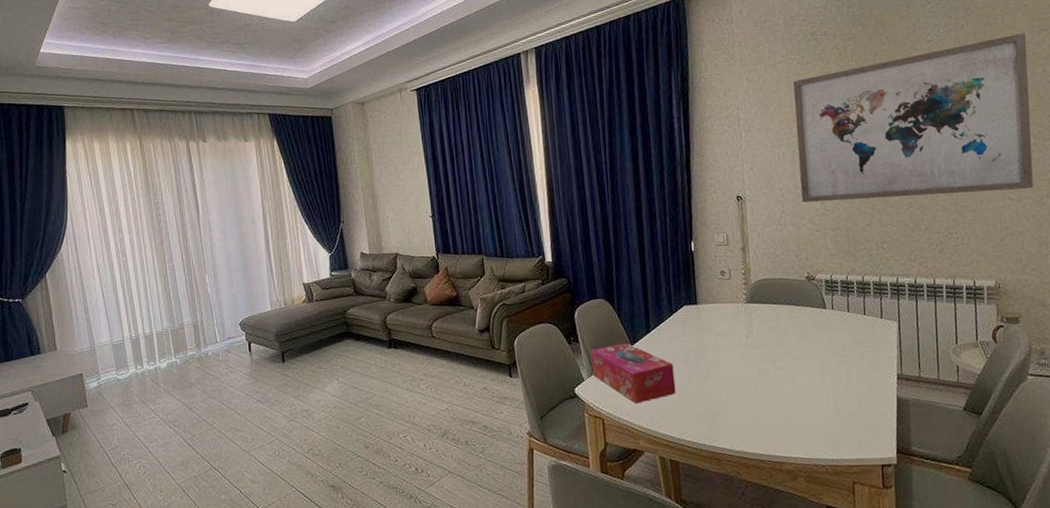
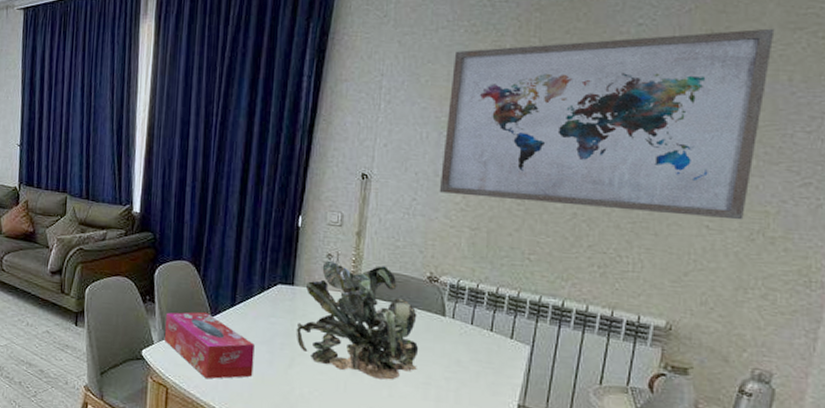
plant: none [706,273,812,375] -> present [296,260,419,380]

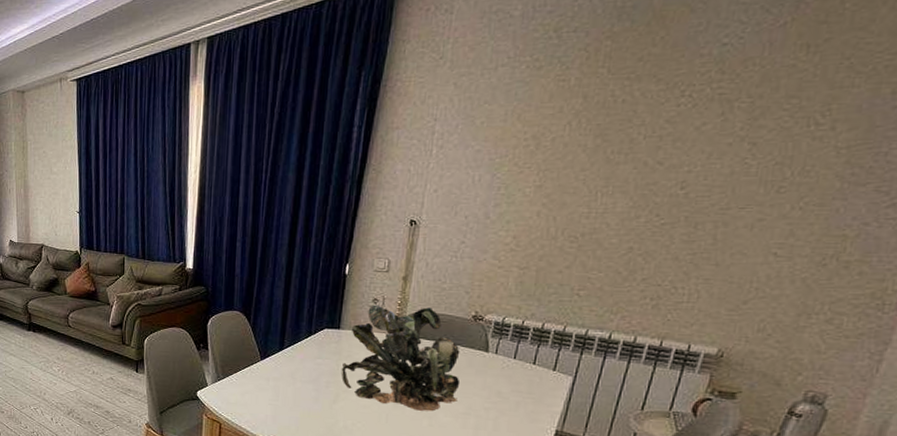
tissue box: present [164,311,255,379] -> none [217,356,302,415]
wall art: present [439,28,775,220] -> none [489,36,884,246]

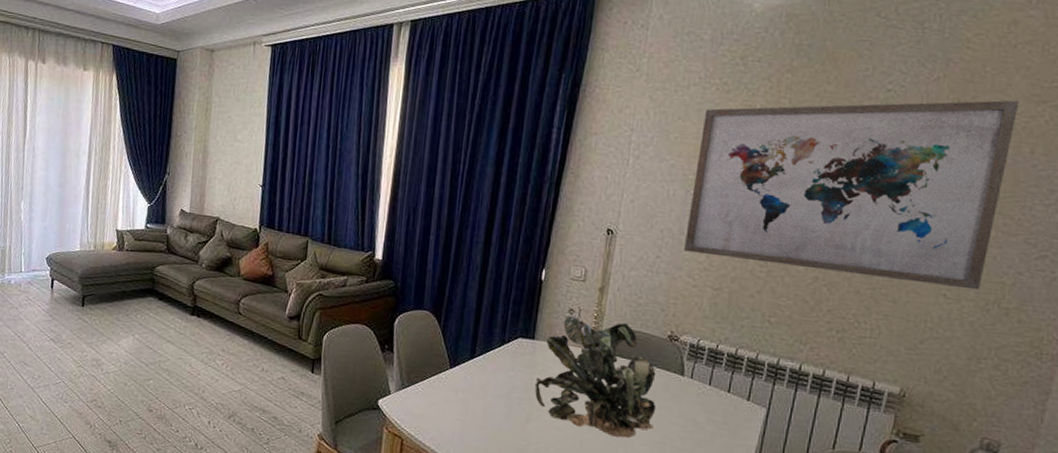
wall art: none [489,36,884,246] -> present [683,100,1020,290]

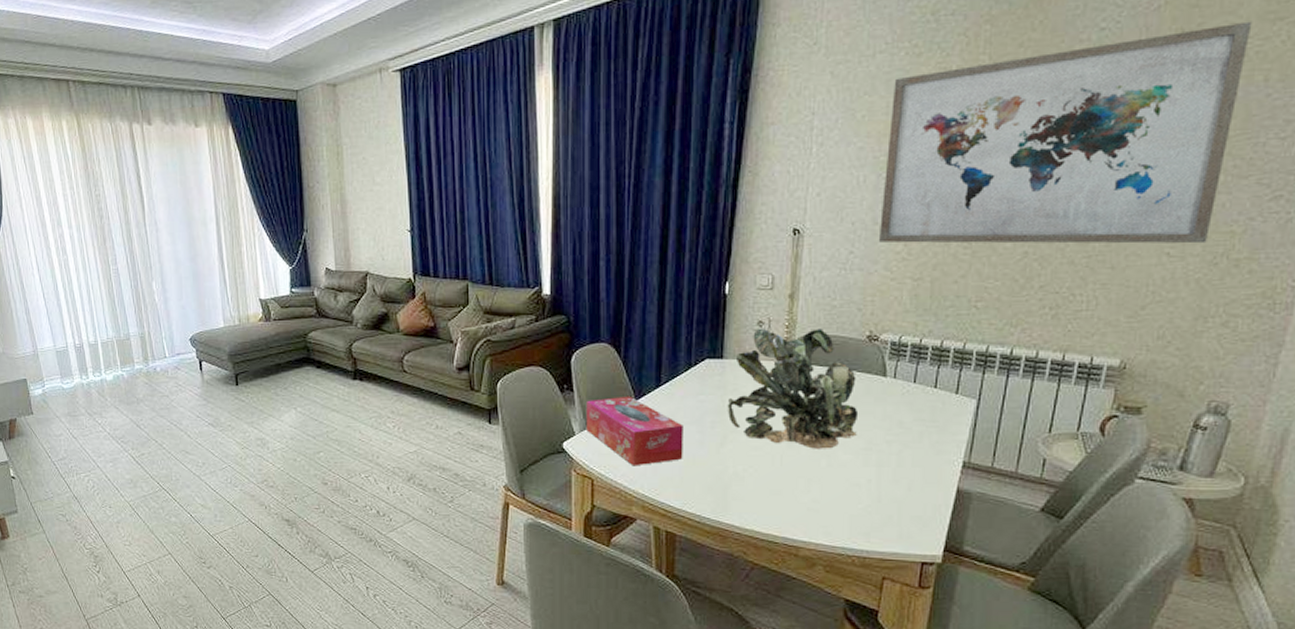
tissue box: none [401,362,493,432] -> present [585,396,683,466]

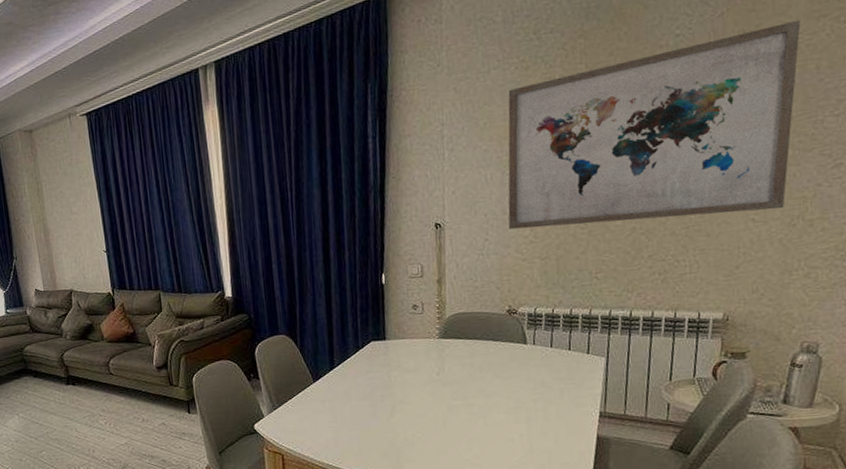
tissue box: present [585,396,683,466] -> none [272,379,360,440]
plant: present [727,328,859,449] -> none [393,307,507,412]

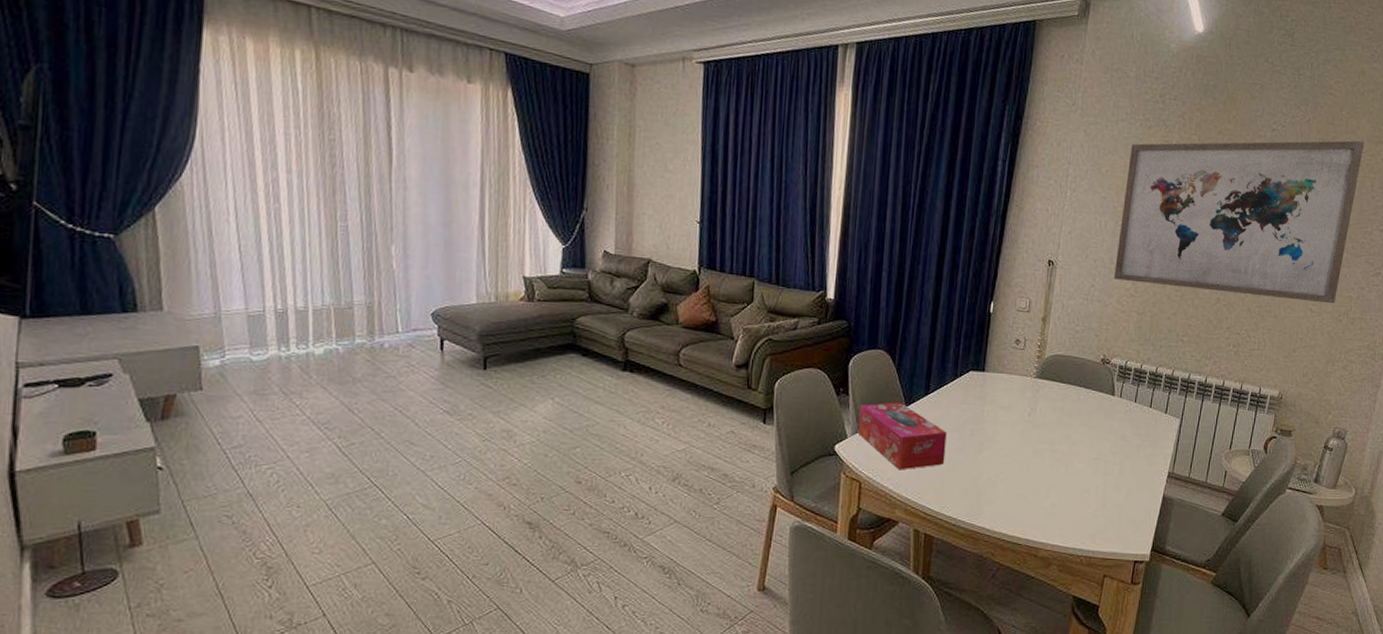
tissue box: none [272,379,360,440] -> present [857,402,947,470]

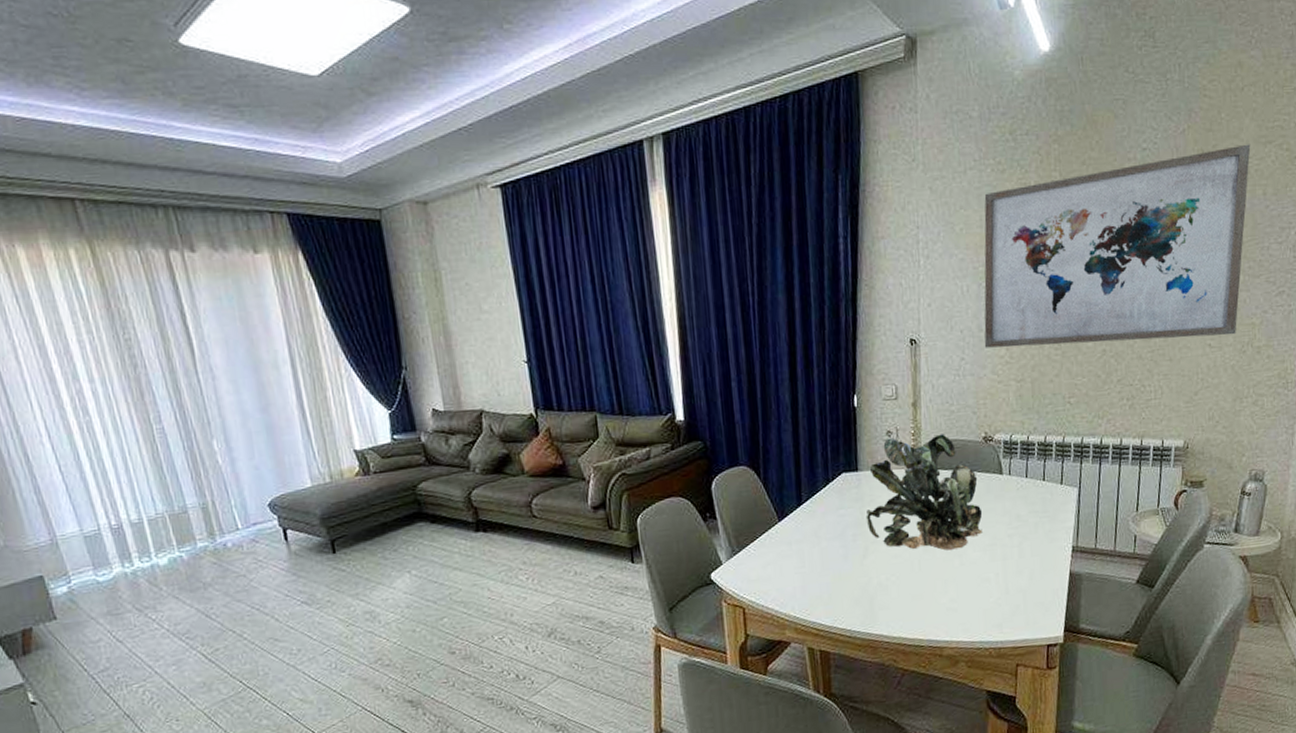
tissue box: present [857,402,947,470] -> none [731,517,830,589]
plant: none [985,346,1092,458] -> present [866,434,983,551]

